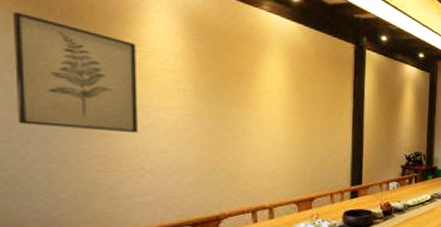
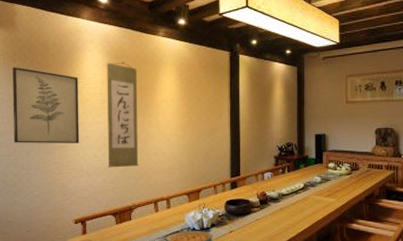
wall scroll: none [183,30,231,168] -> present [107,62,139,168]

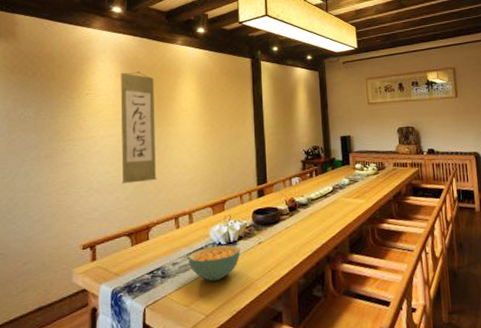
wall art: present [13,67,79,143] -> none [10,80,89,163]

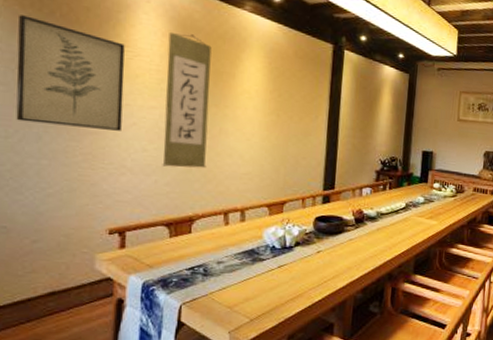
wall art: none [10,80,89,163] -> present [16,15,125,131]
cereal bowl: present [188,245,241,282] -> none [235,249,296,286]

